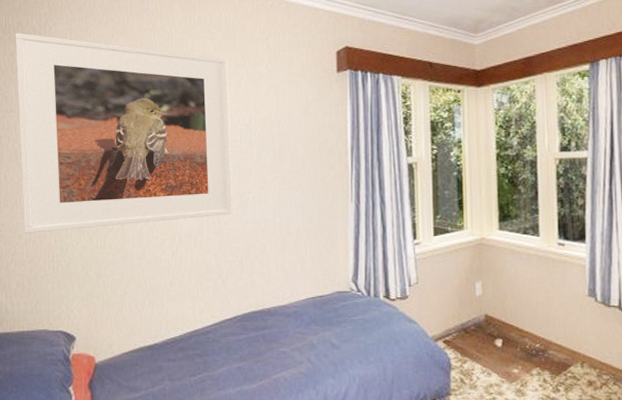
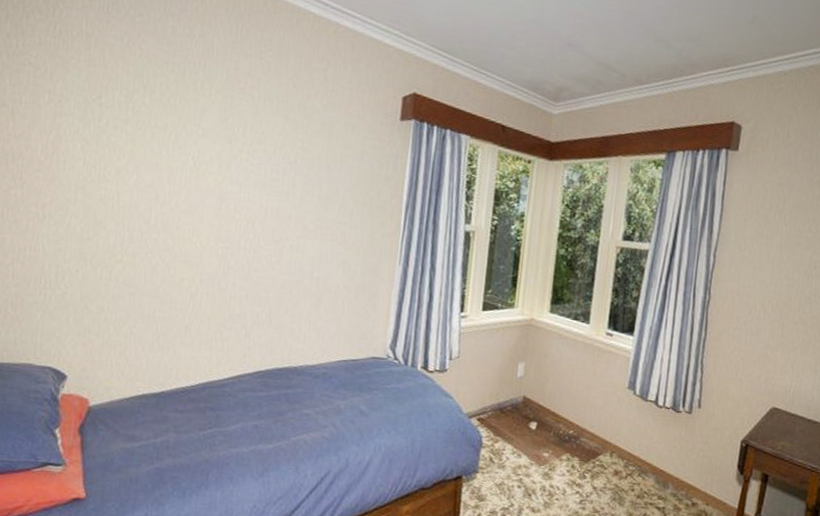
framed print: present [15,33,233,233] -> none [11,10,277,261]

